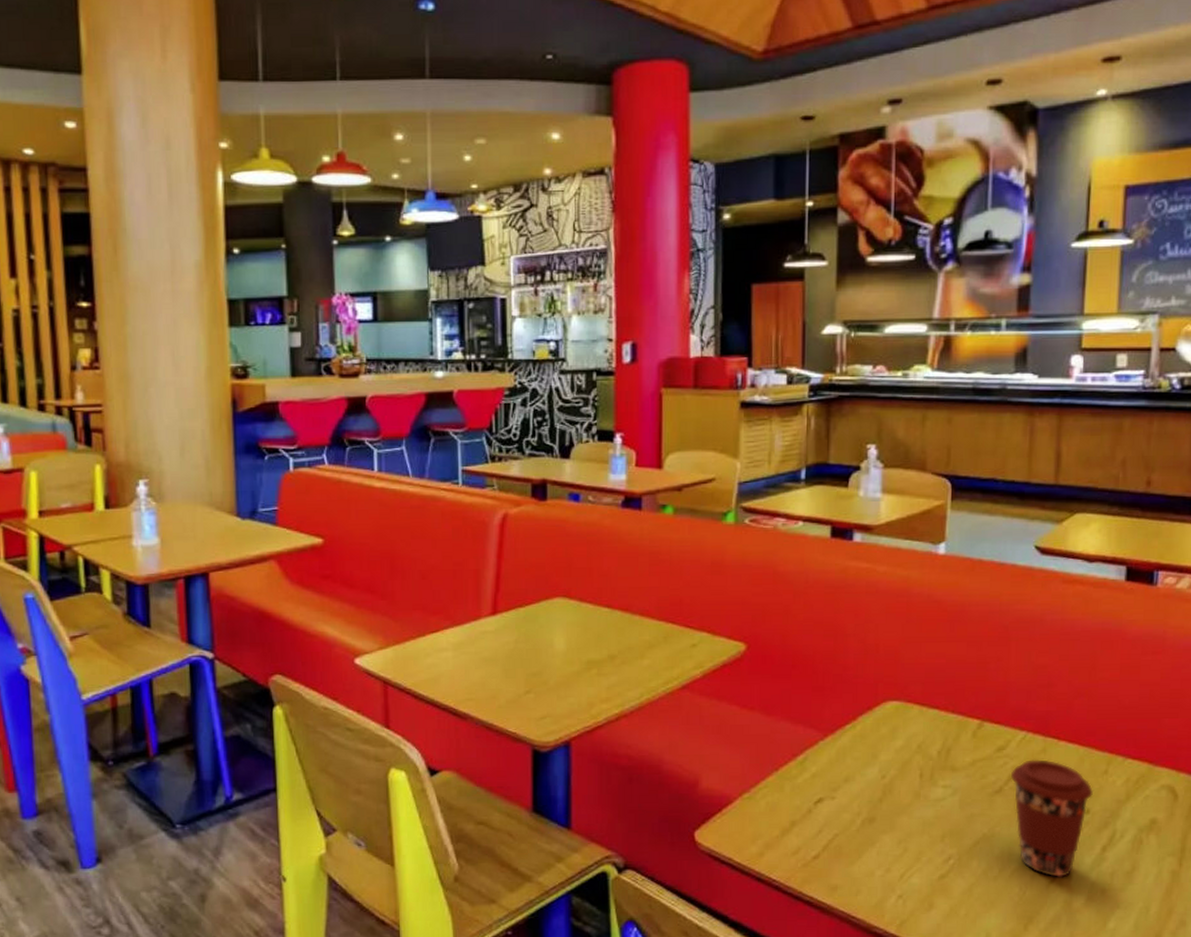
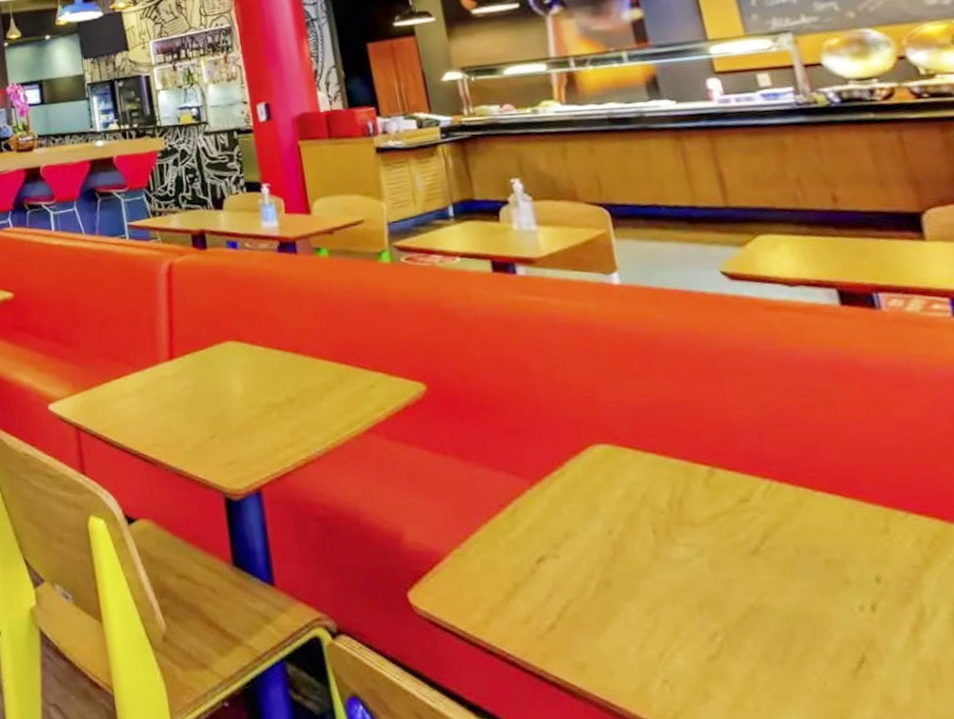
coffee cup: present [1010,759,1094,877] -> none [764,514,882,665]

